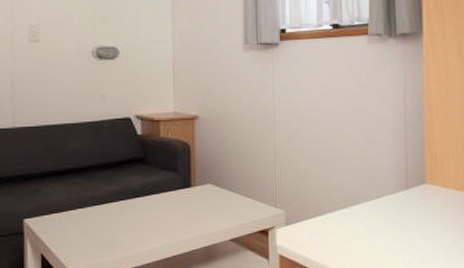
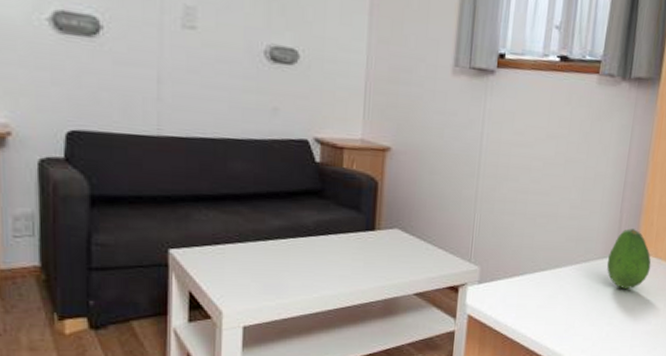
fruit: none [399,163,441,219] -> present [607,228,651,290]

